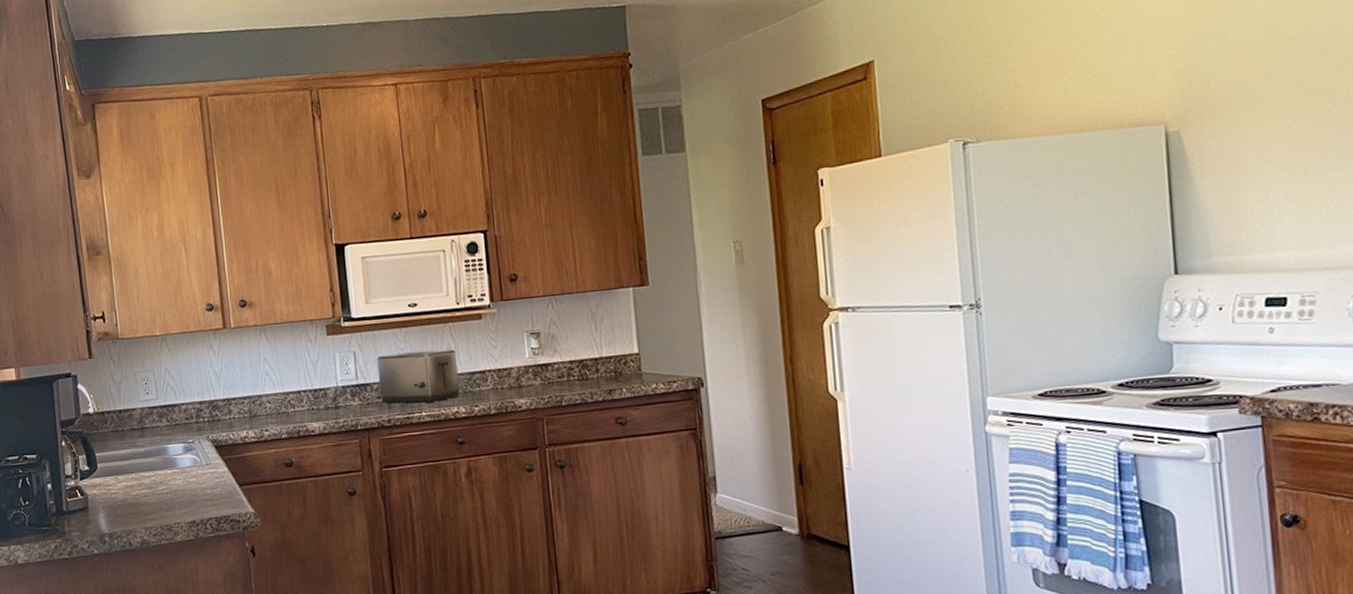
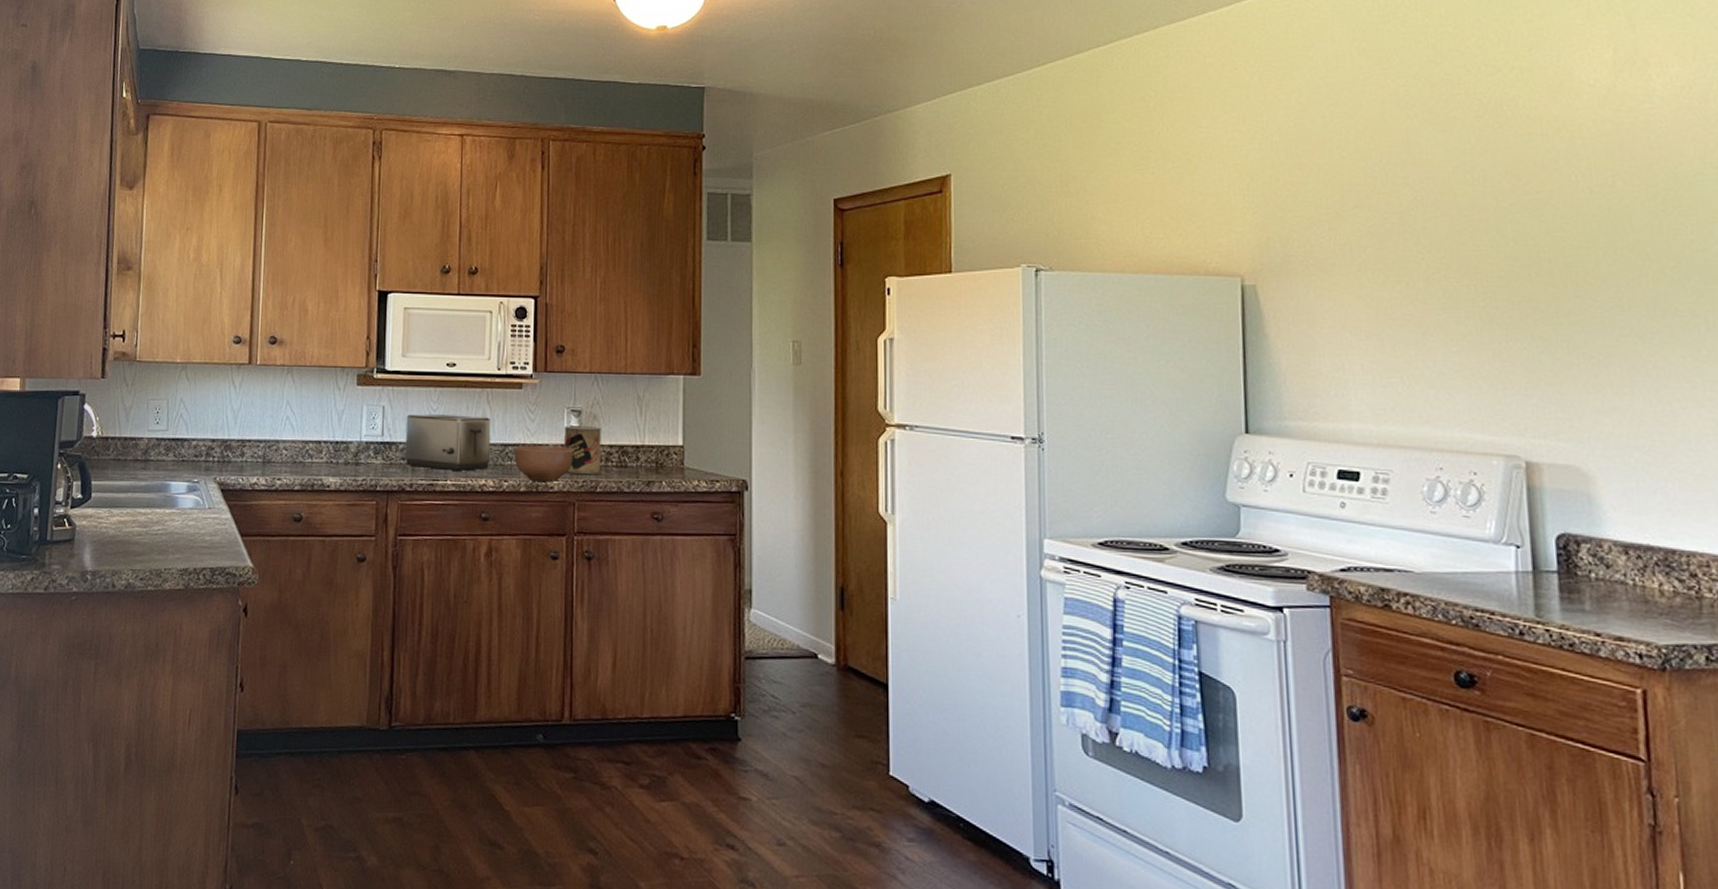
bowl: none [480,367,538,403] -> present [513,445,574,482]
tin can: none [526,345,564,393] -> present [564,426,601,475]

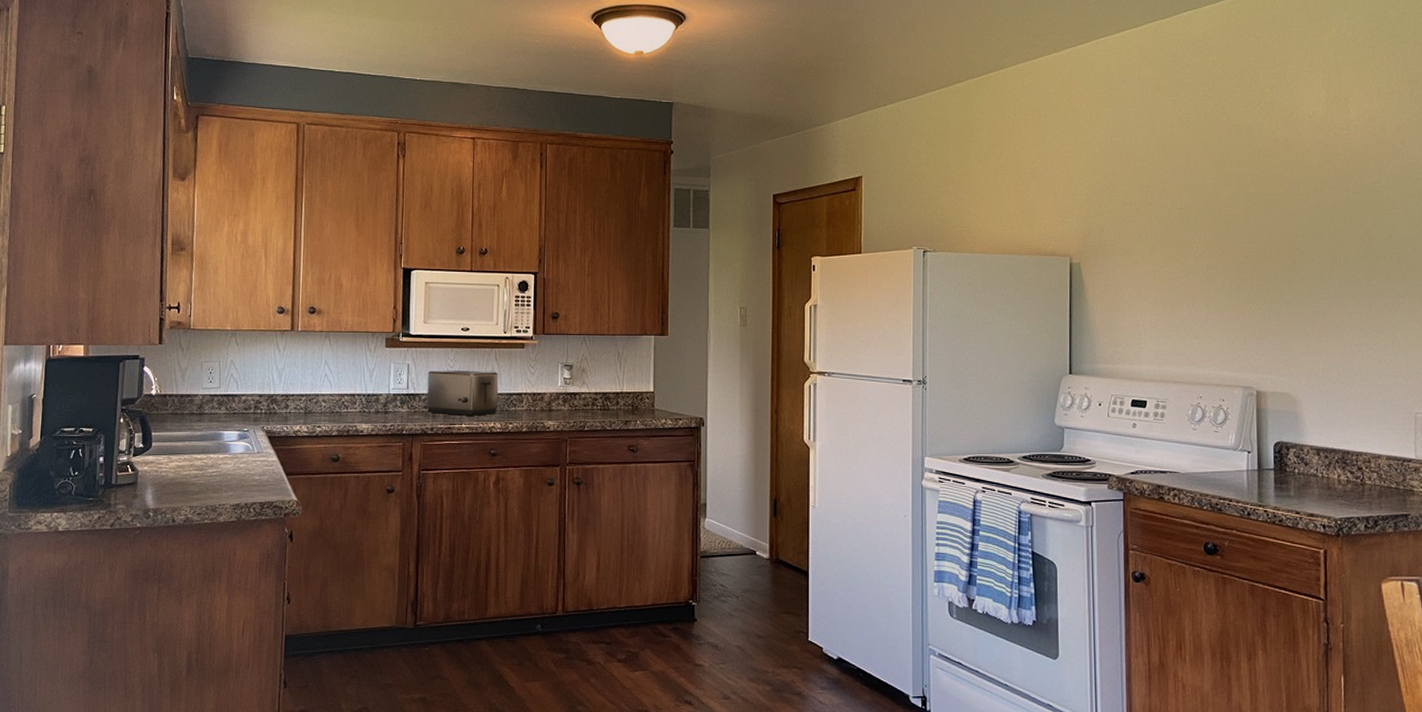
bowl: present [513,445,574,482] -> none [517,394,567,423]
tin can: present [564,426,601,475] -> none [559,378,588,417]

